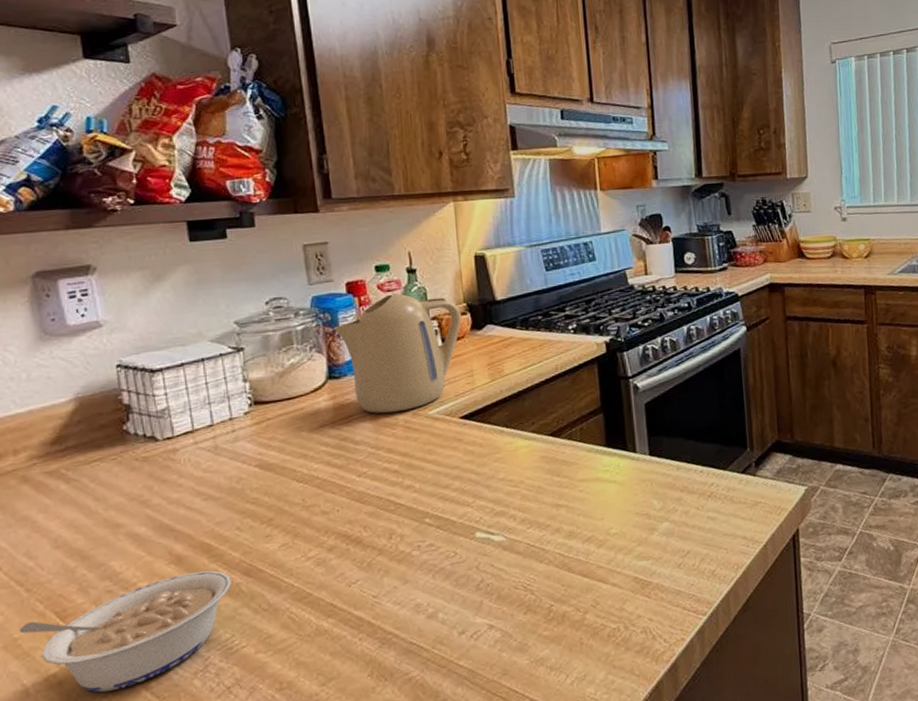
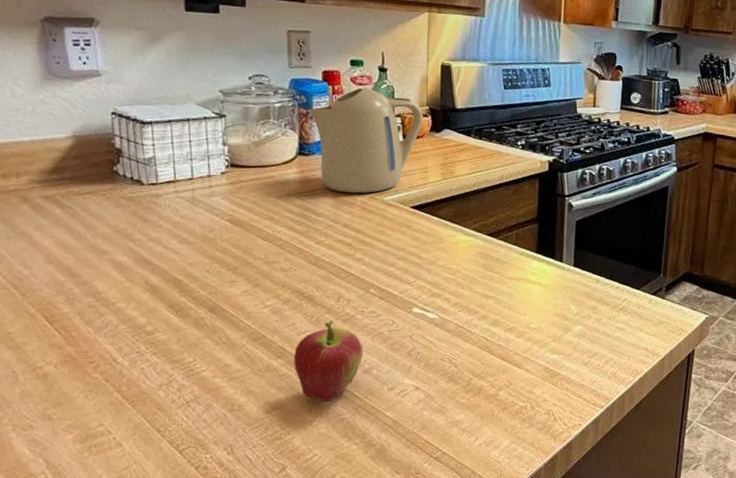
legume: present [19,570,231,693] -> none [13,302,197,389]
fruit: none [346,562,426,661] -> present [294,320,363,401]

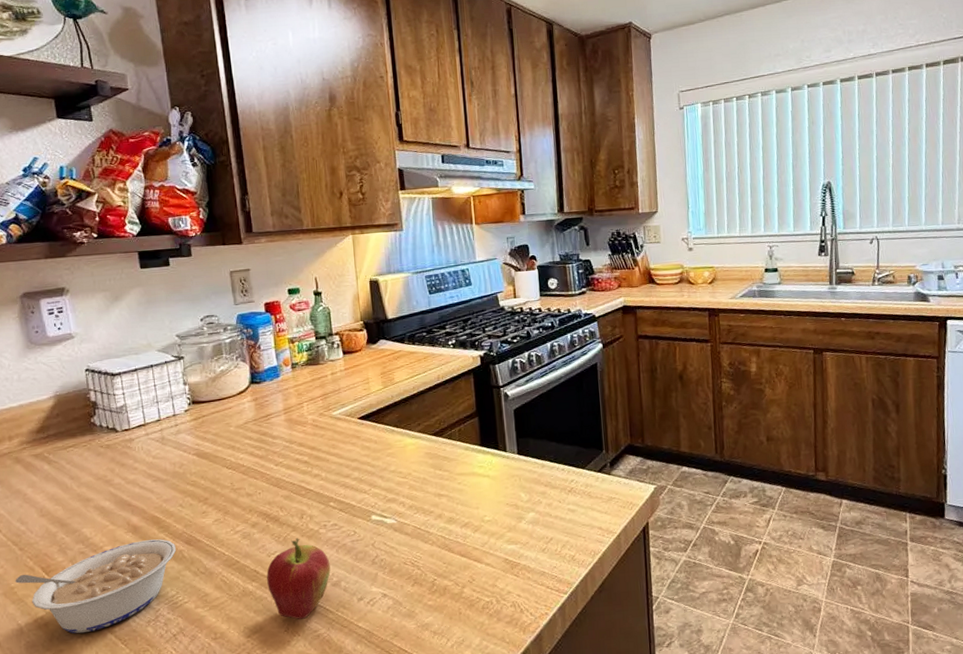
legume: none [13,302,197,389] -> present [15,539,176,634]
kettle: present [307,87,424,194] -> none [254,312,360,414]

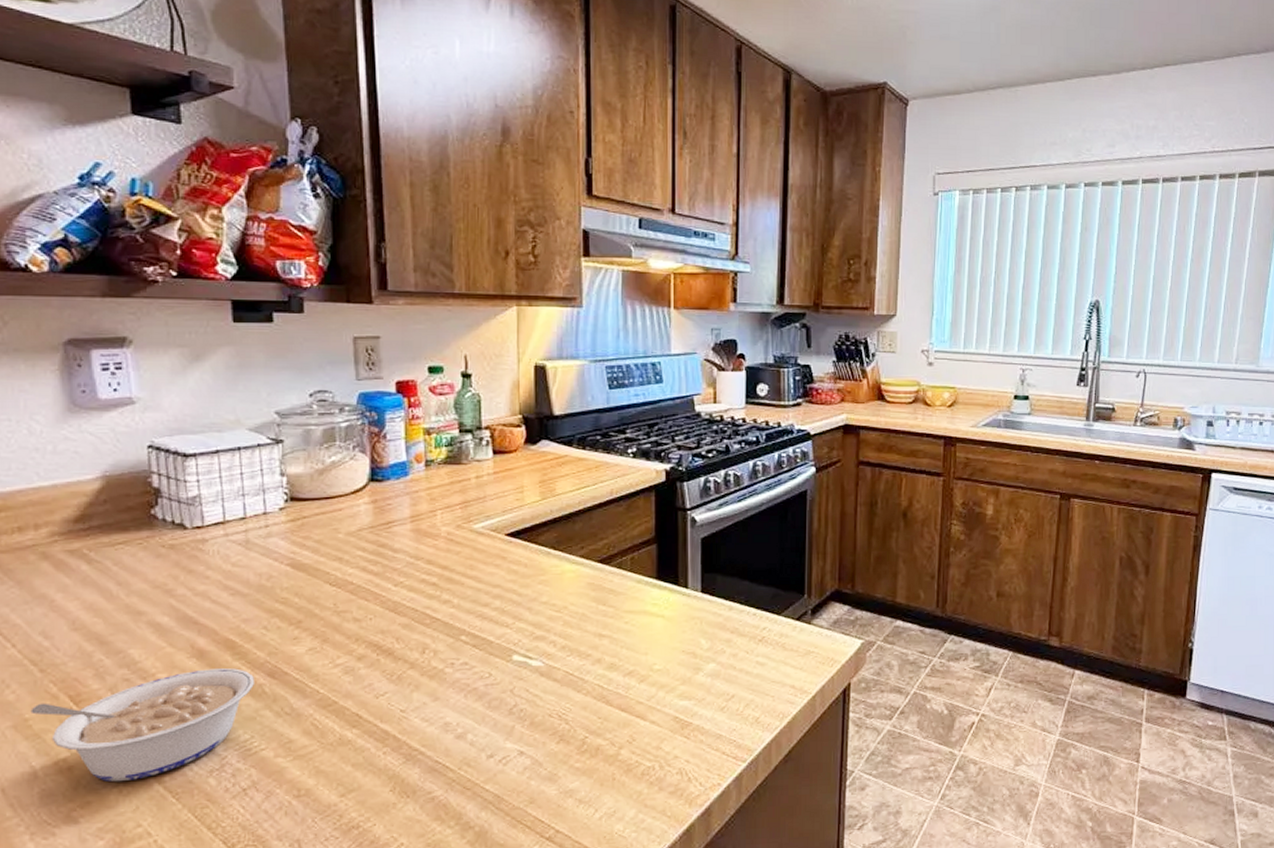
fruit: present [267,538,331,620] -> none [372,677,455,777]

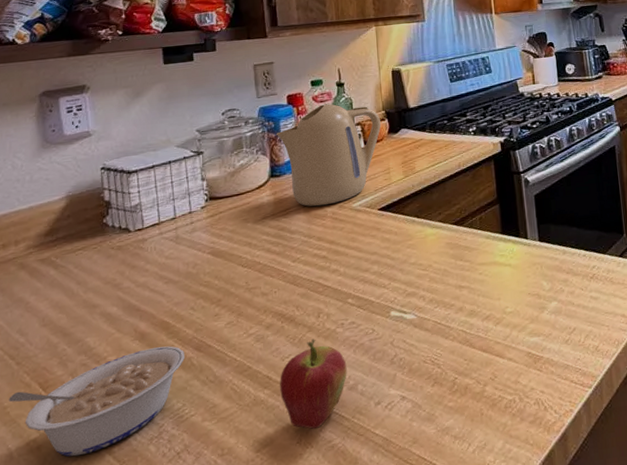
fruit: none [372,677,455,777] -> present [280,339,347,429]
kettle: none [379,398,517,523] -> present [276,103,381,207]

